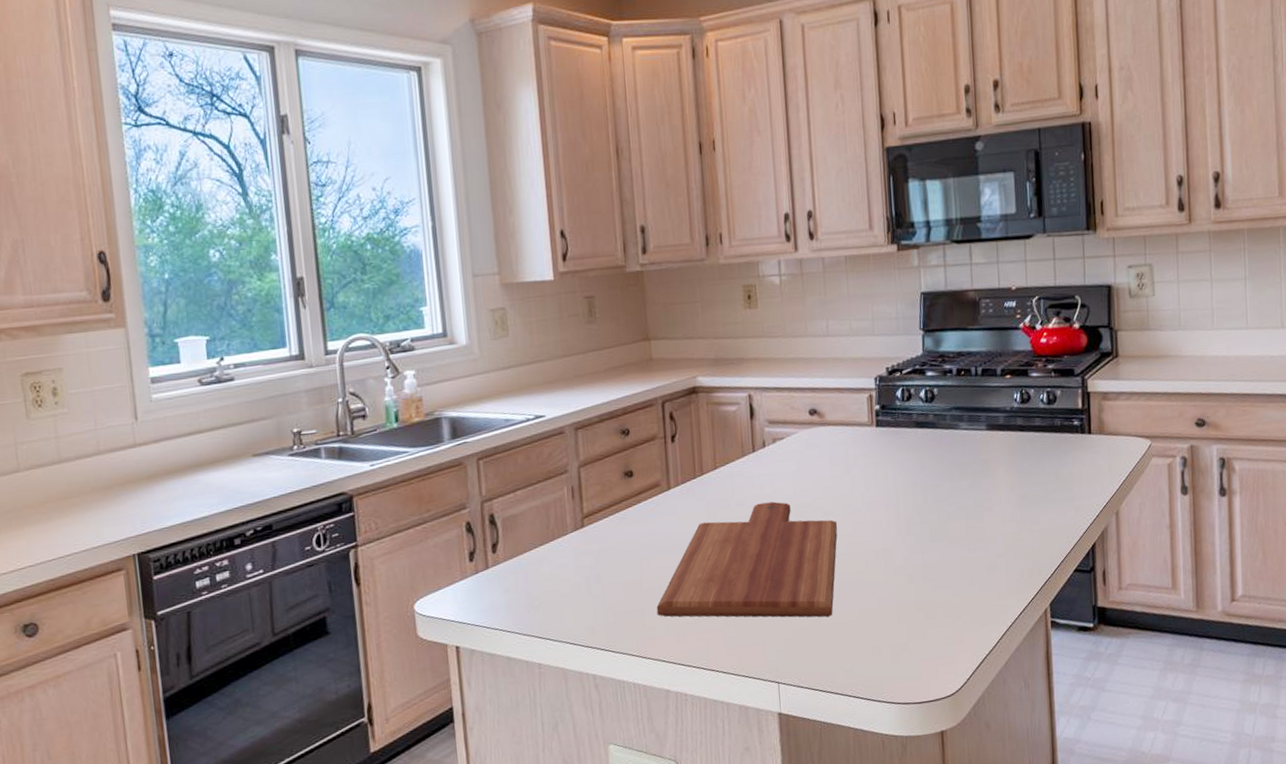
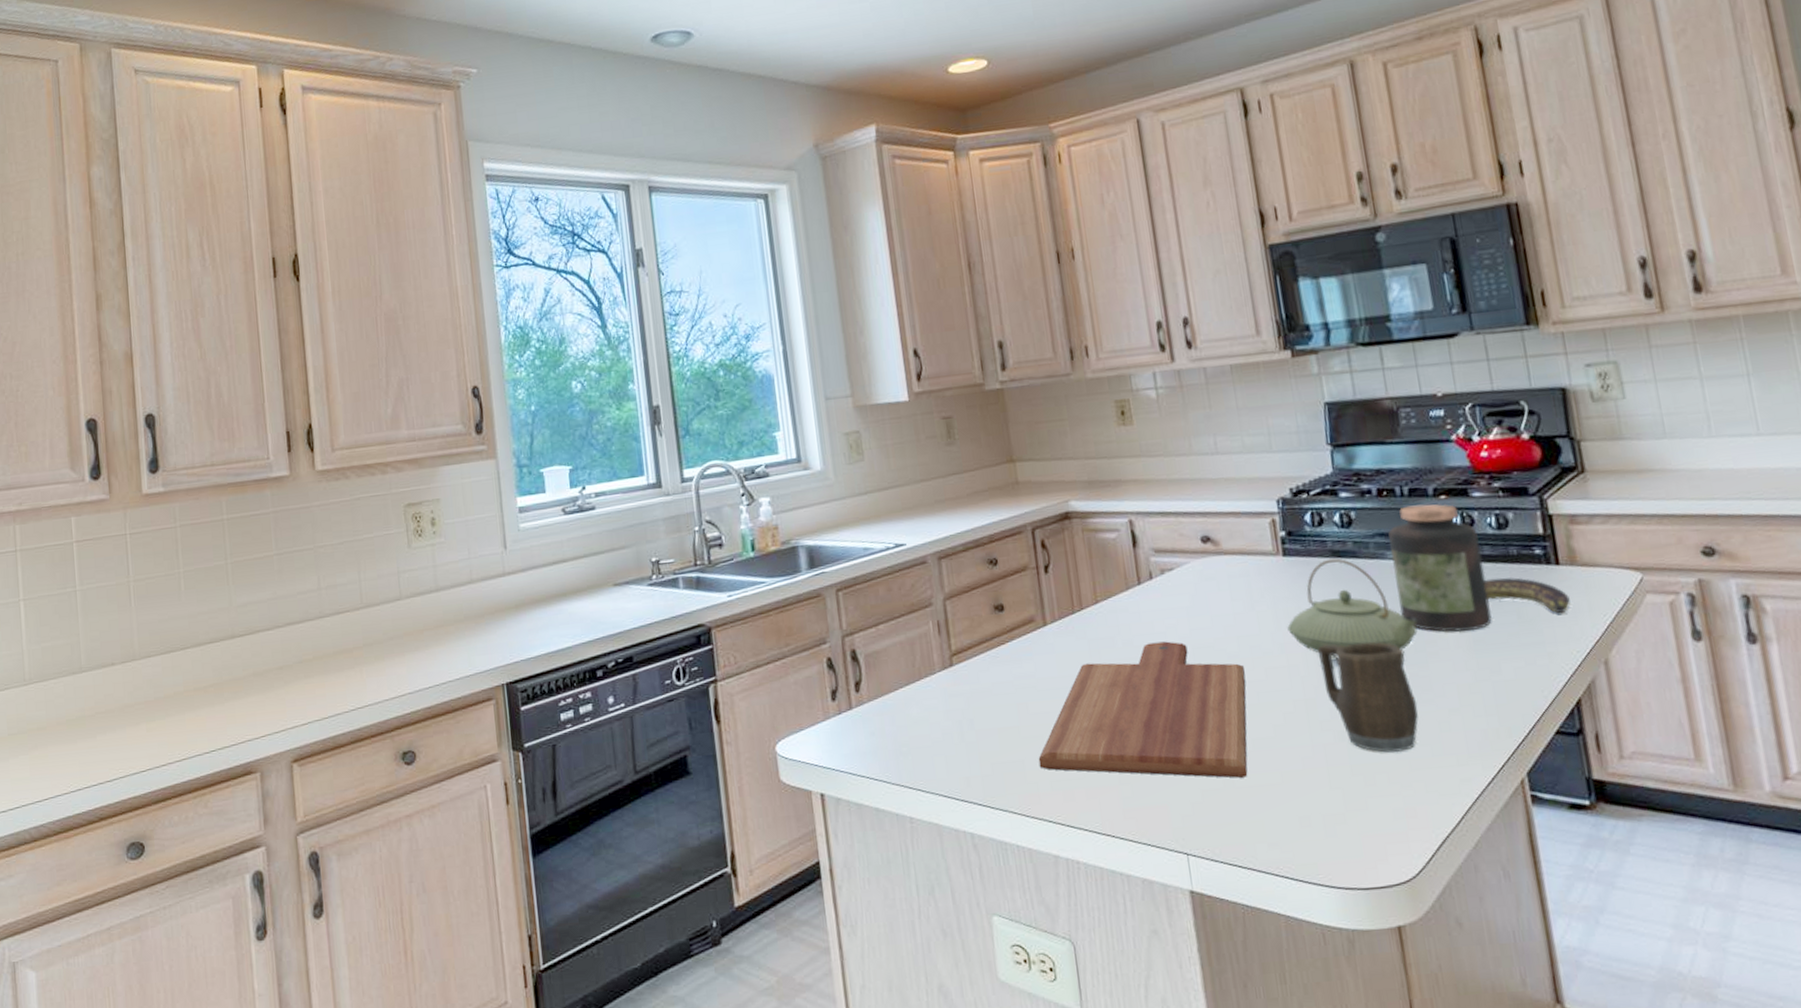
teapot: none [875,428,980,511] -> present [1287,558,1419,655]
mug: none [898,499,973,591] -> present [1318,642,1419,753]
jar: none [962,382,1037,490] -> present [1388,503,1492,632]
banana: none [1033,444,1096,474] -> present [1484,577,1570,614]

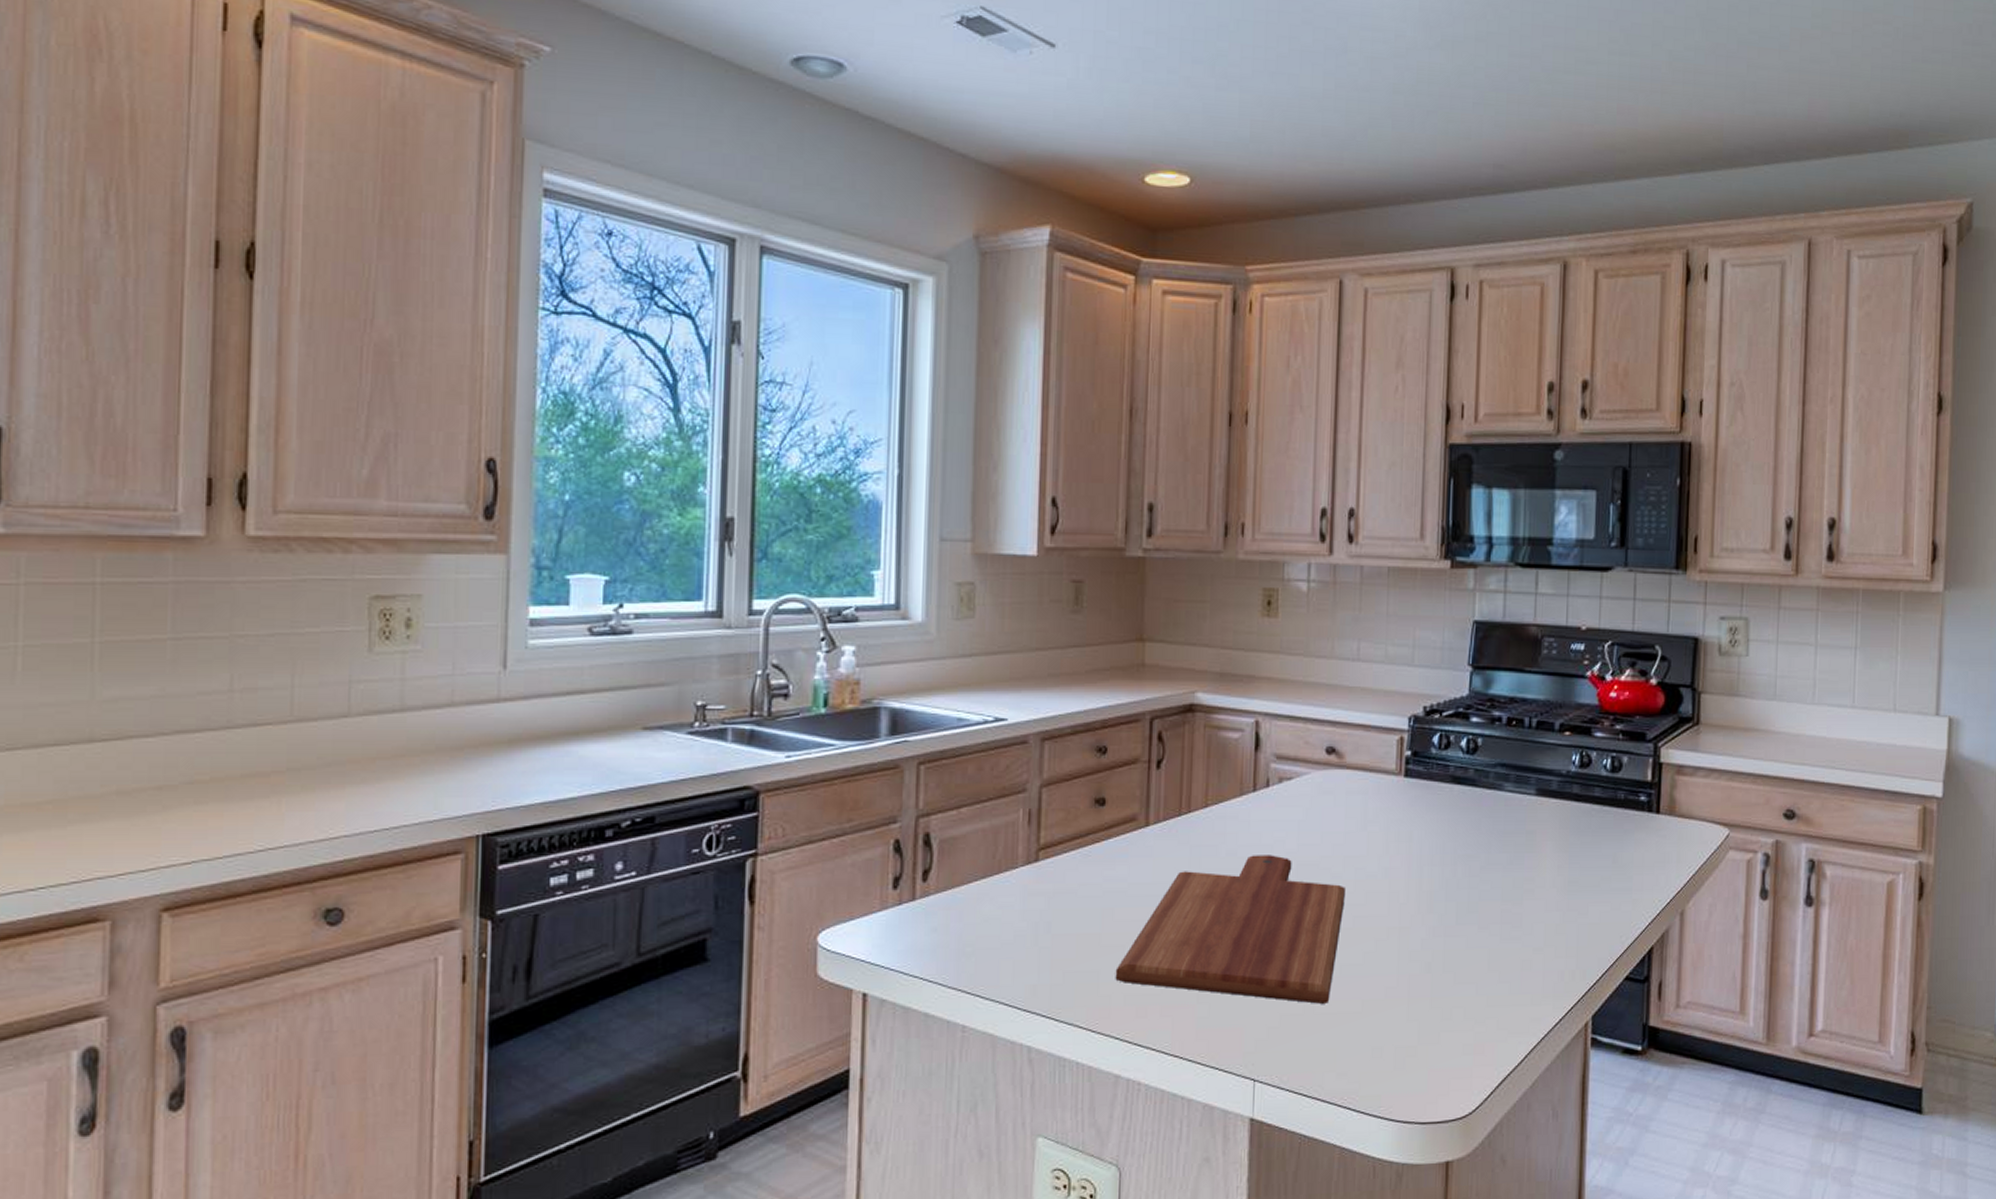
teapot: present [1287,558,1419,655] -> none [1395,784,1522,885]
mug: present [1318,642,1419,753] -> none [1420,872,1505,989]
jar: present [1388,503,1492,632] -> none [1506,739,1593,872]
banana: present [1484,577,1570,614] -> none [1588,821,1662,862]

